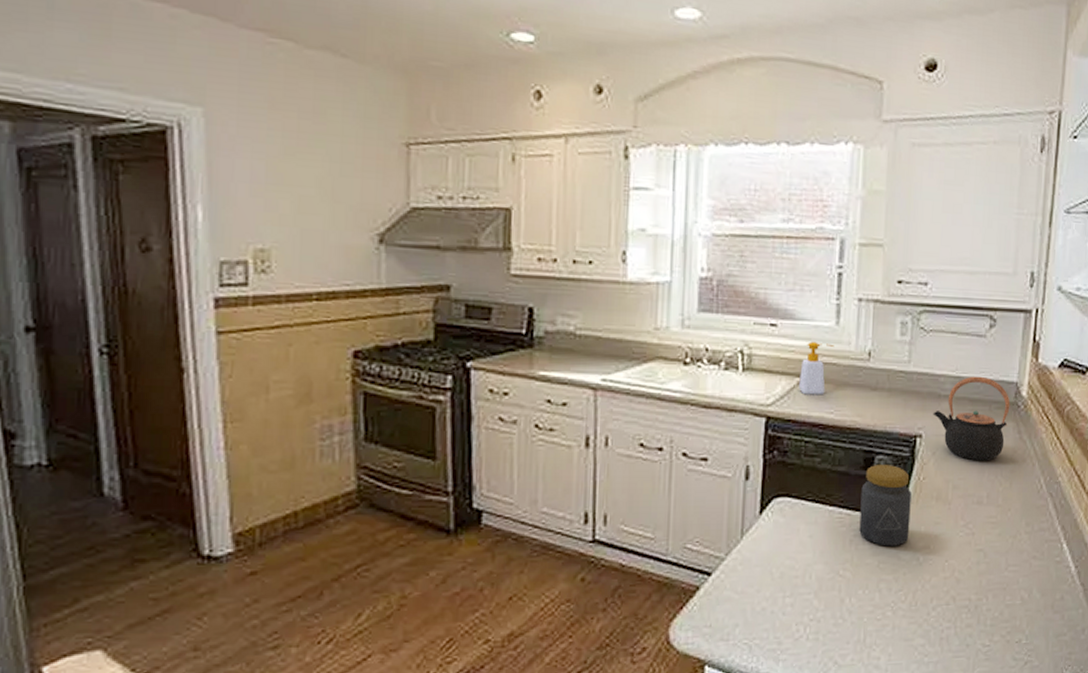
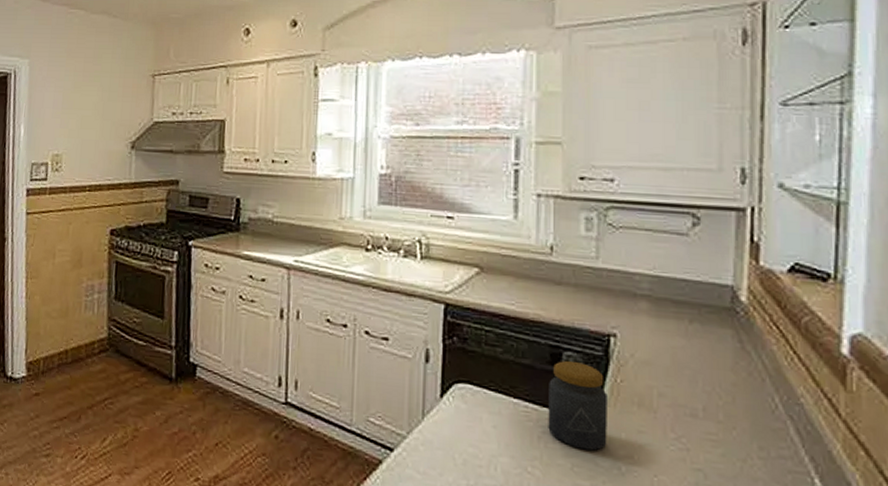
soap bottle: present [799,341,835,395] -> none [477,234,513,286]
teapot: present [932,376,1010,461] -> none [628,276,726,370]

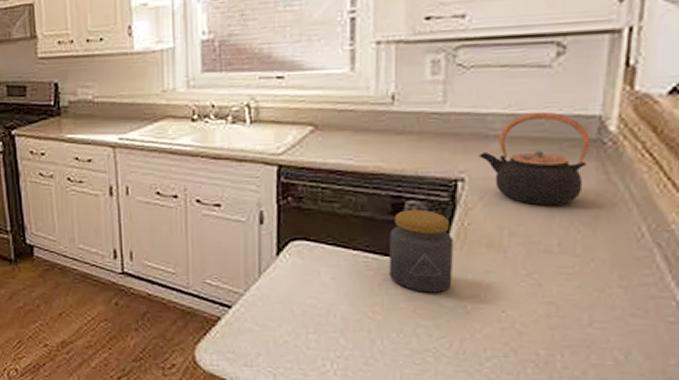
teapot: none [628,276,726,370] -> present [478,111,591,206]

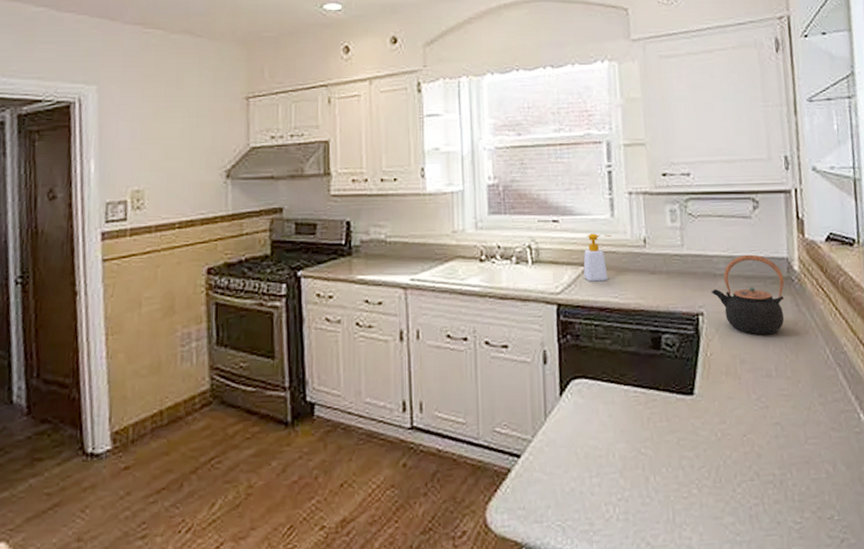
soap bottle: none [312,90,350,143] -> present [583,233,612,282]
jar: present [389,210,453,293] -> none [652,343,705,423]

